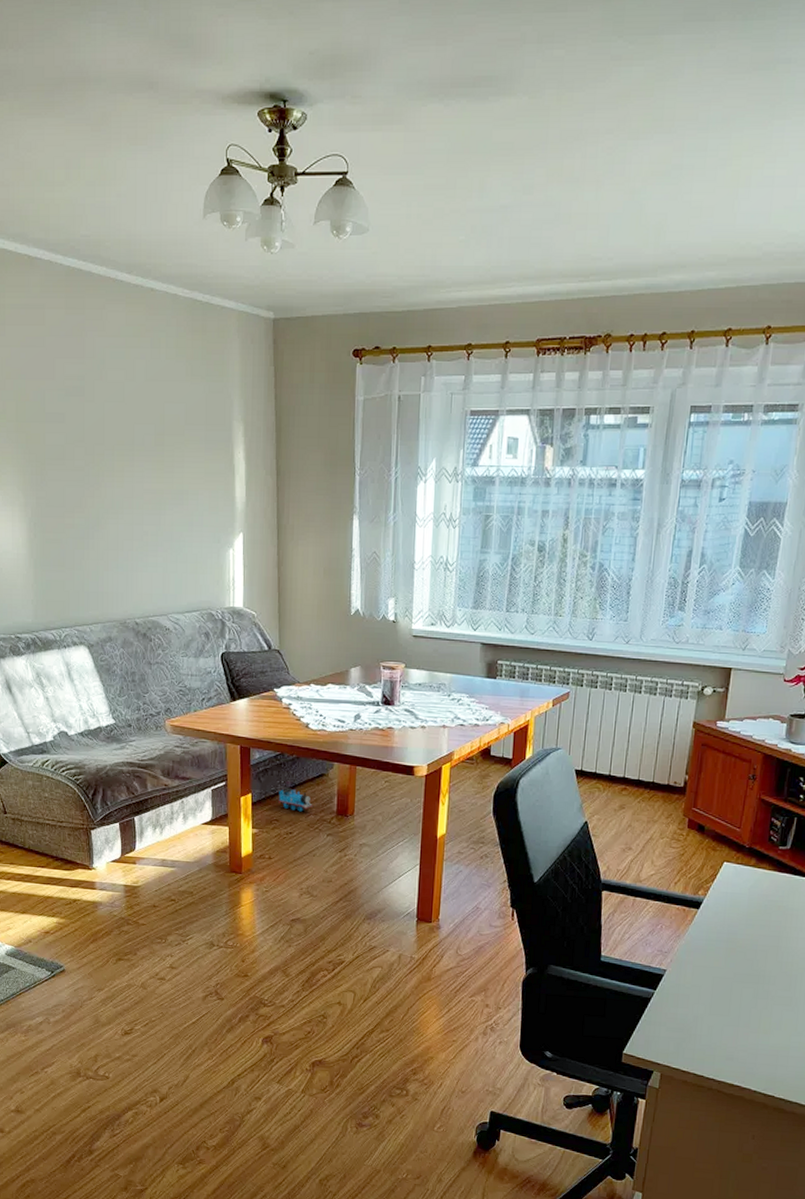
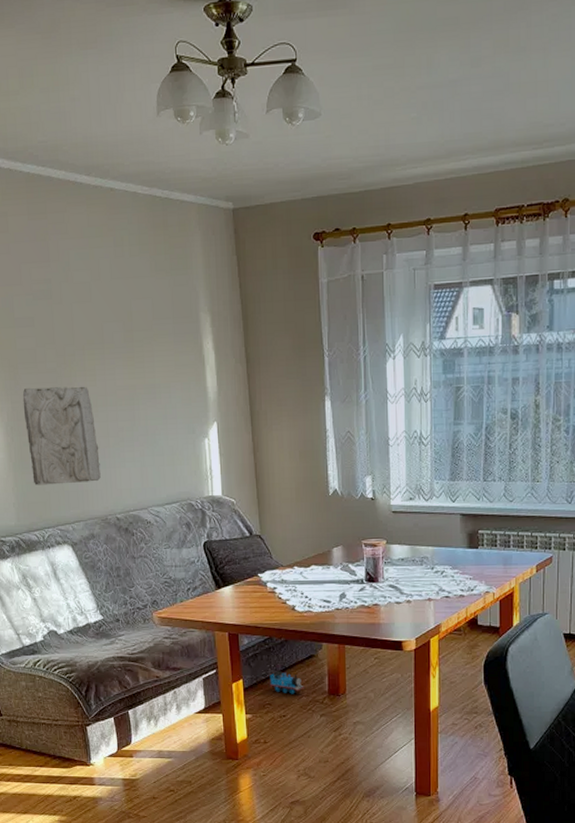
relief panel: none [48,484,122,585] -> present [22,386,101,485]

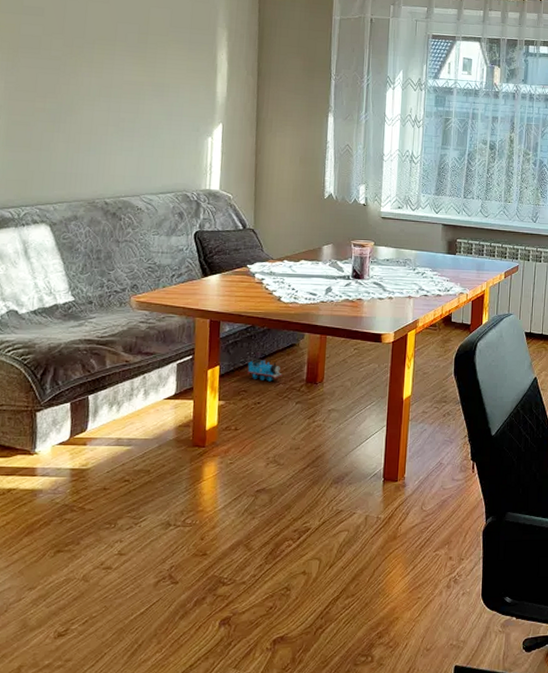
relief panel: present [22,386,101,485] -> none [16,70,96,166]

